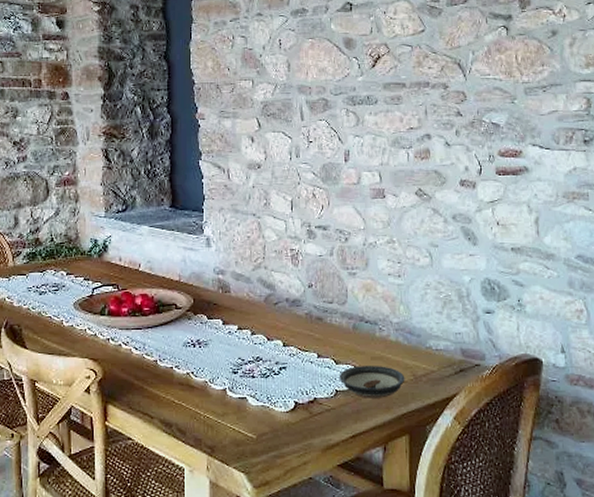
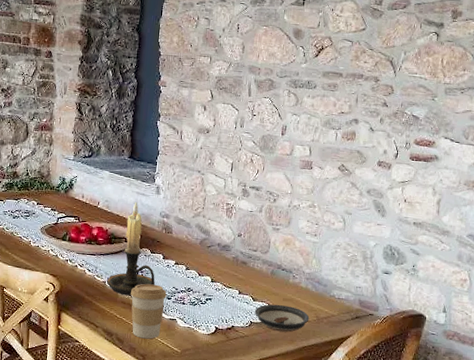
candle holder: none [159,259,217,375] -> present [107,202,156,296]
coffee cup: none [189,357,232,426] -> present [131,283,167,339]

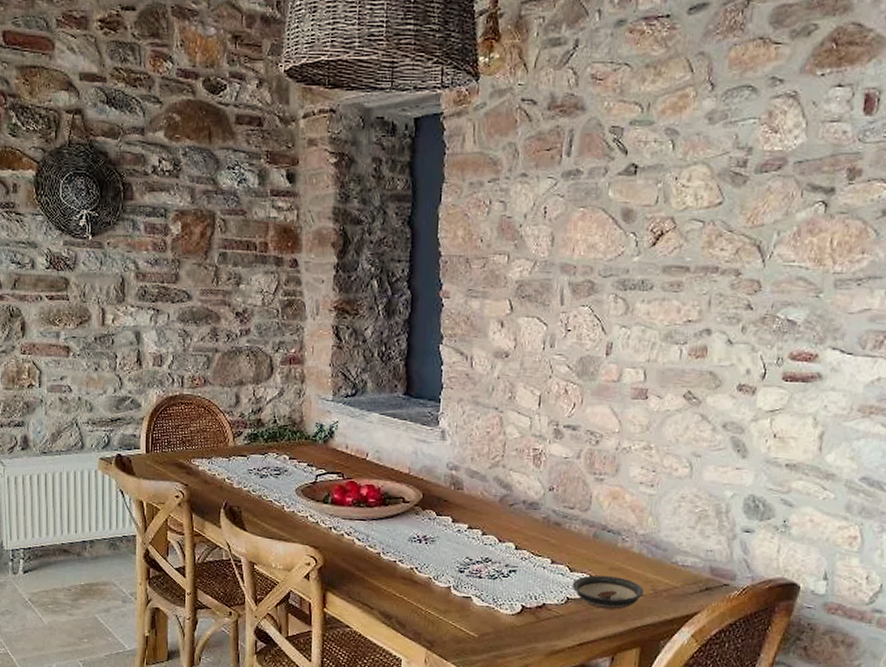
candle holder: present [107,202,156,296] -> none [382,451,444,570]
coffee cup: present [131,283,167,339] -> none [413,554,458,622]

